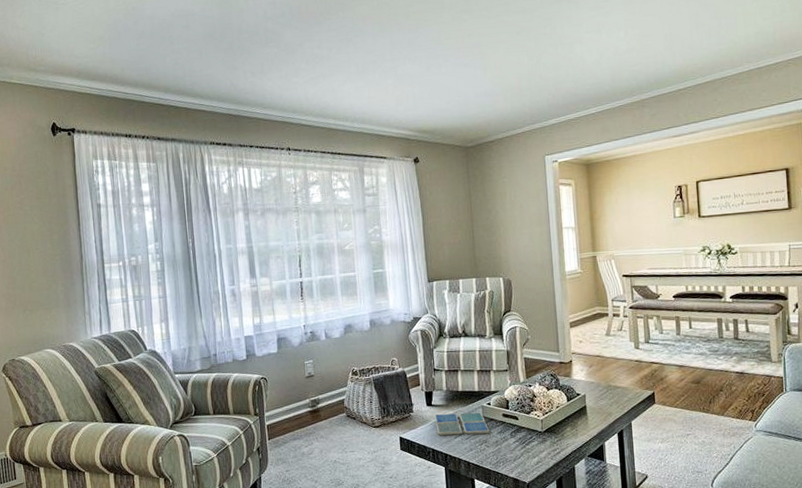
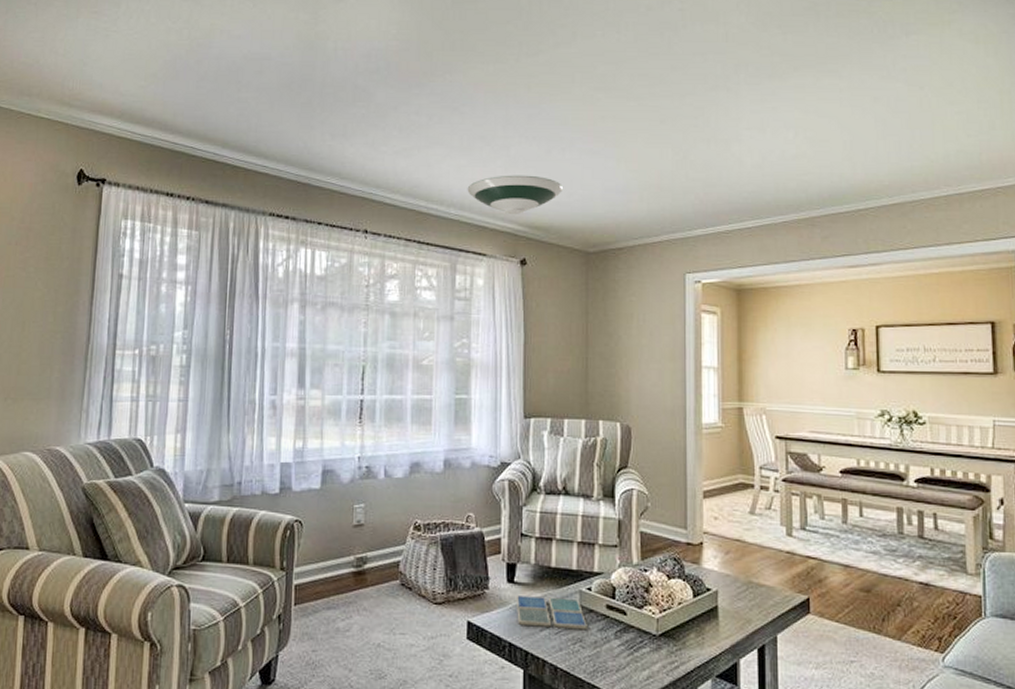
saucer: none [366,89,443,123] -> present [467,175,564,215]

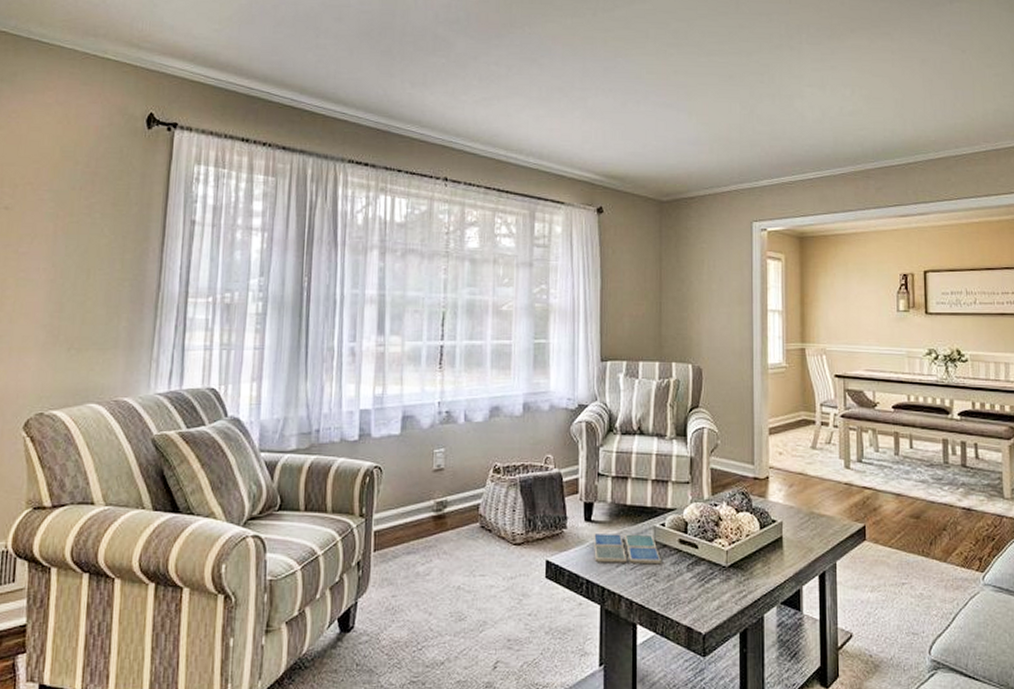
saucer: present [467,175,564,215] -> none [546,125,639,165]

